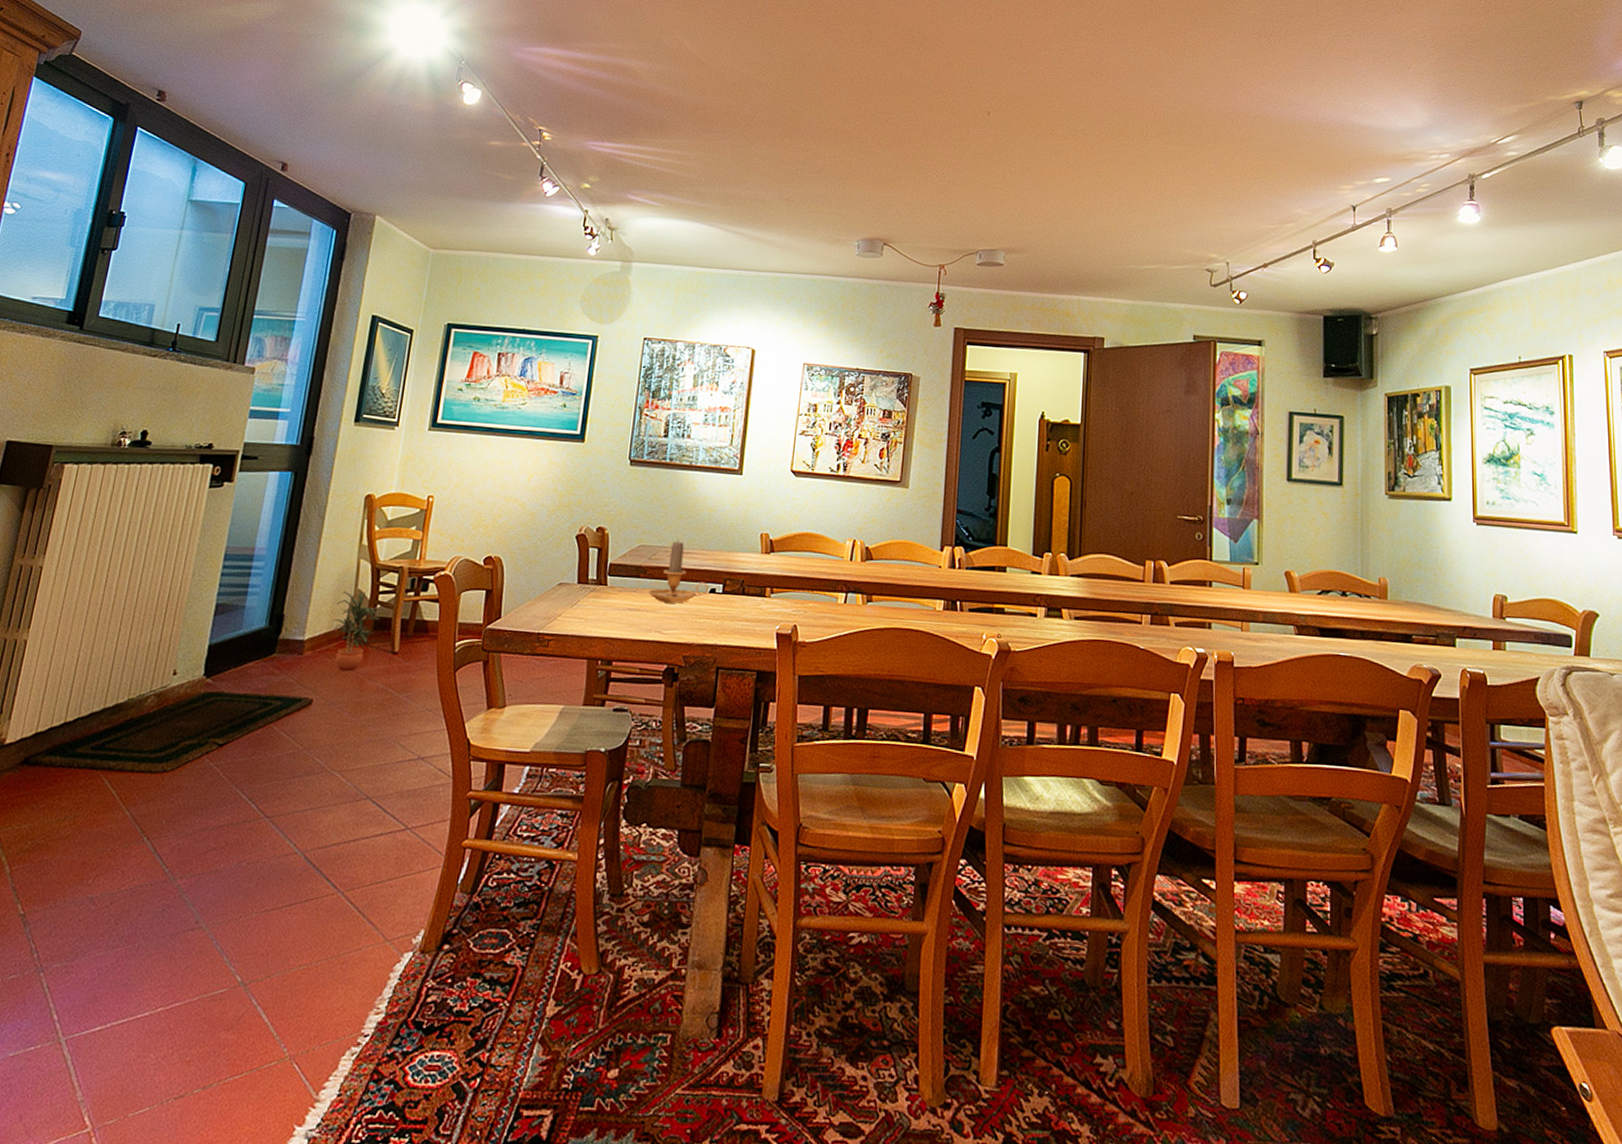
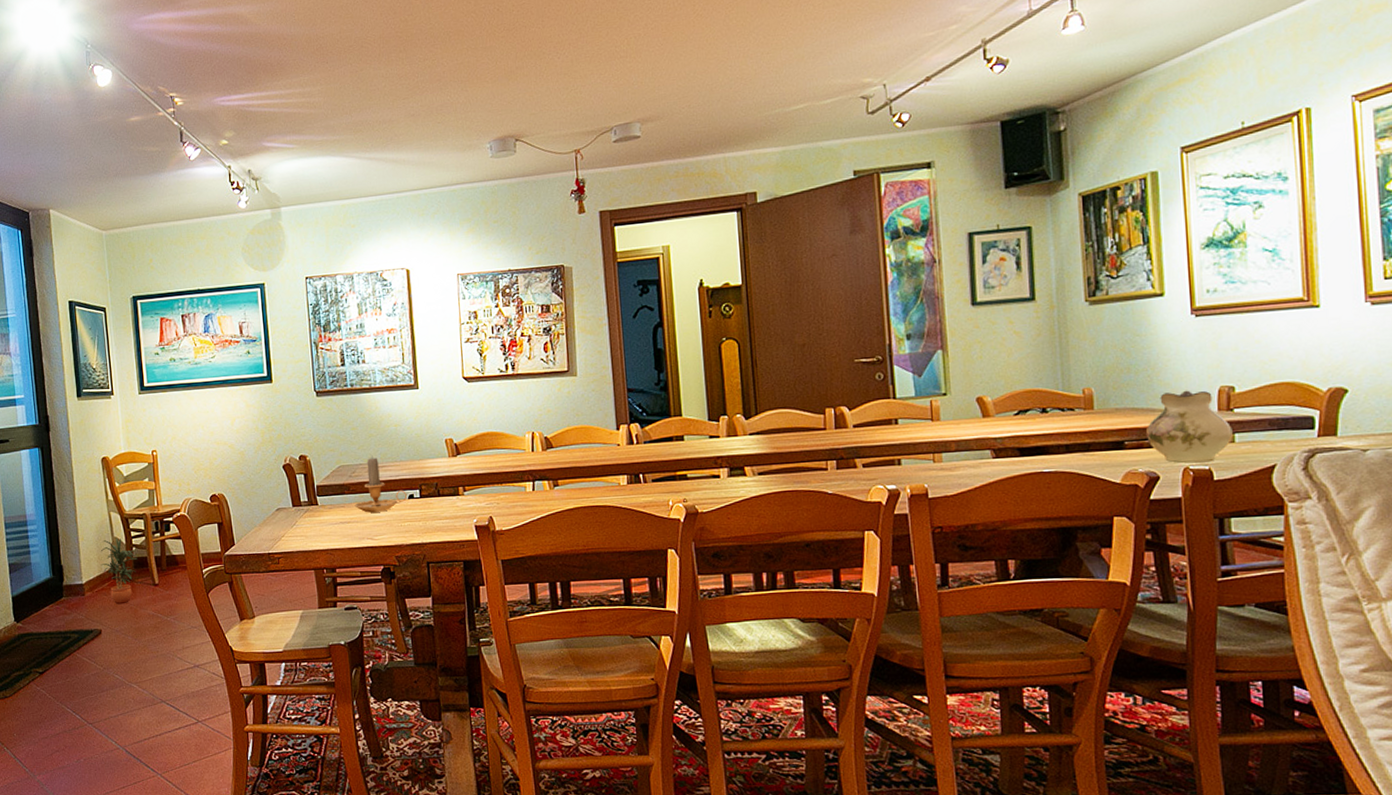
pitcher: none [1431,593,1504,667] -> present [1145,390,1233,463]

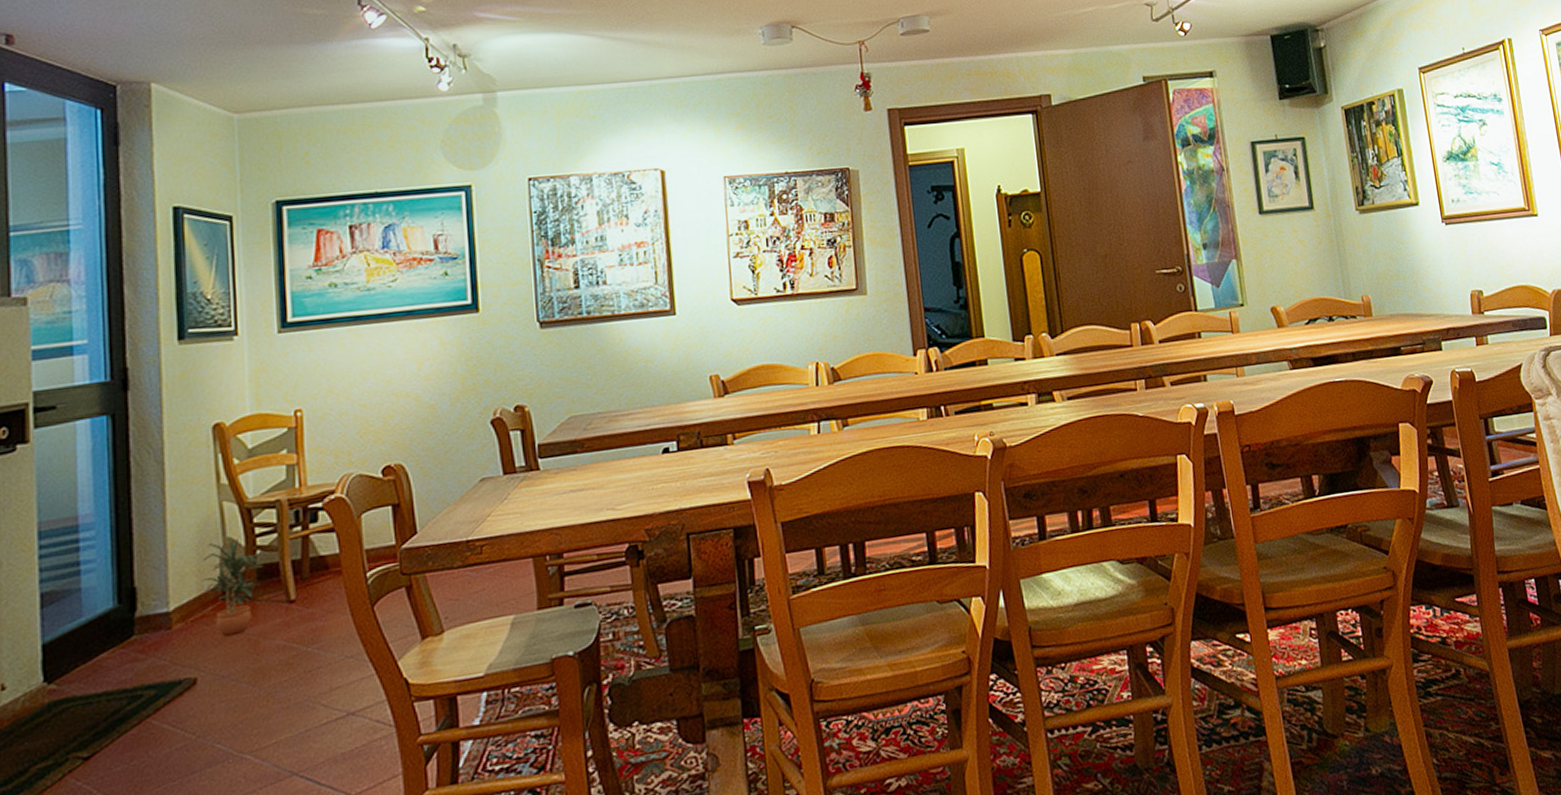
candlestick: present [354,455,407,513] -> none [590,401,660,476]
pitcher: present [1145,390,1233,463] -> none [1417,295,1486,366]

